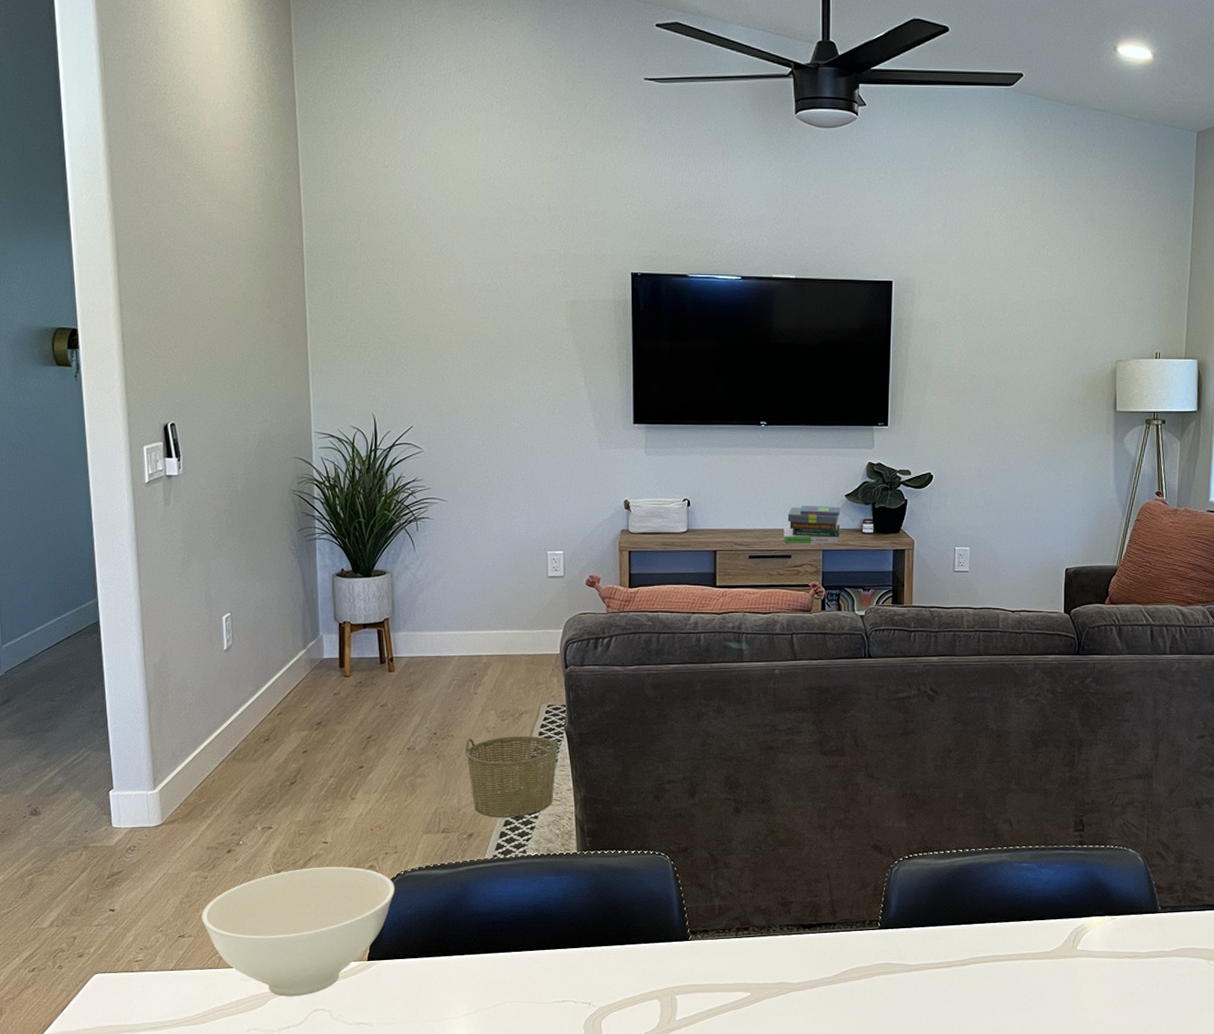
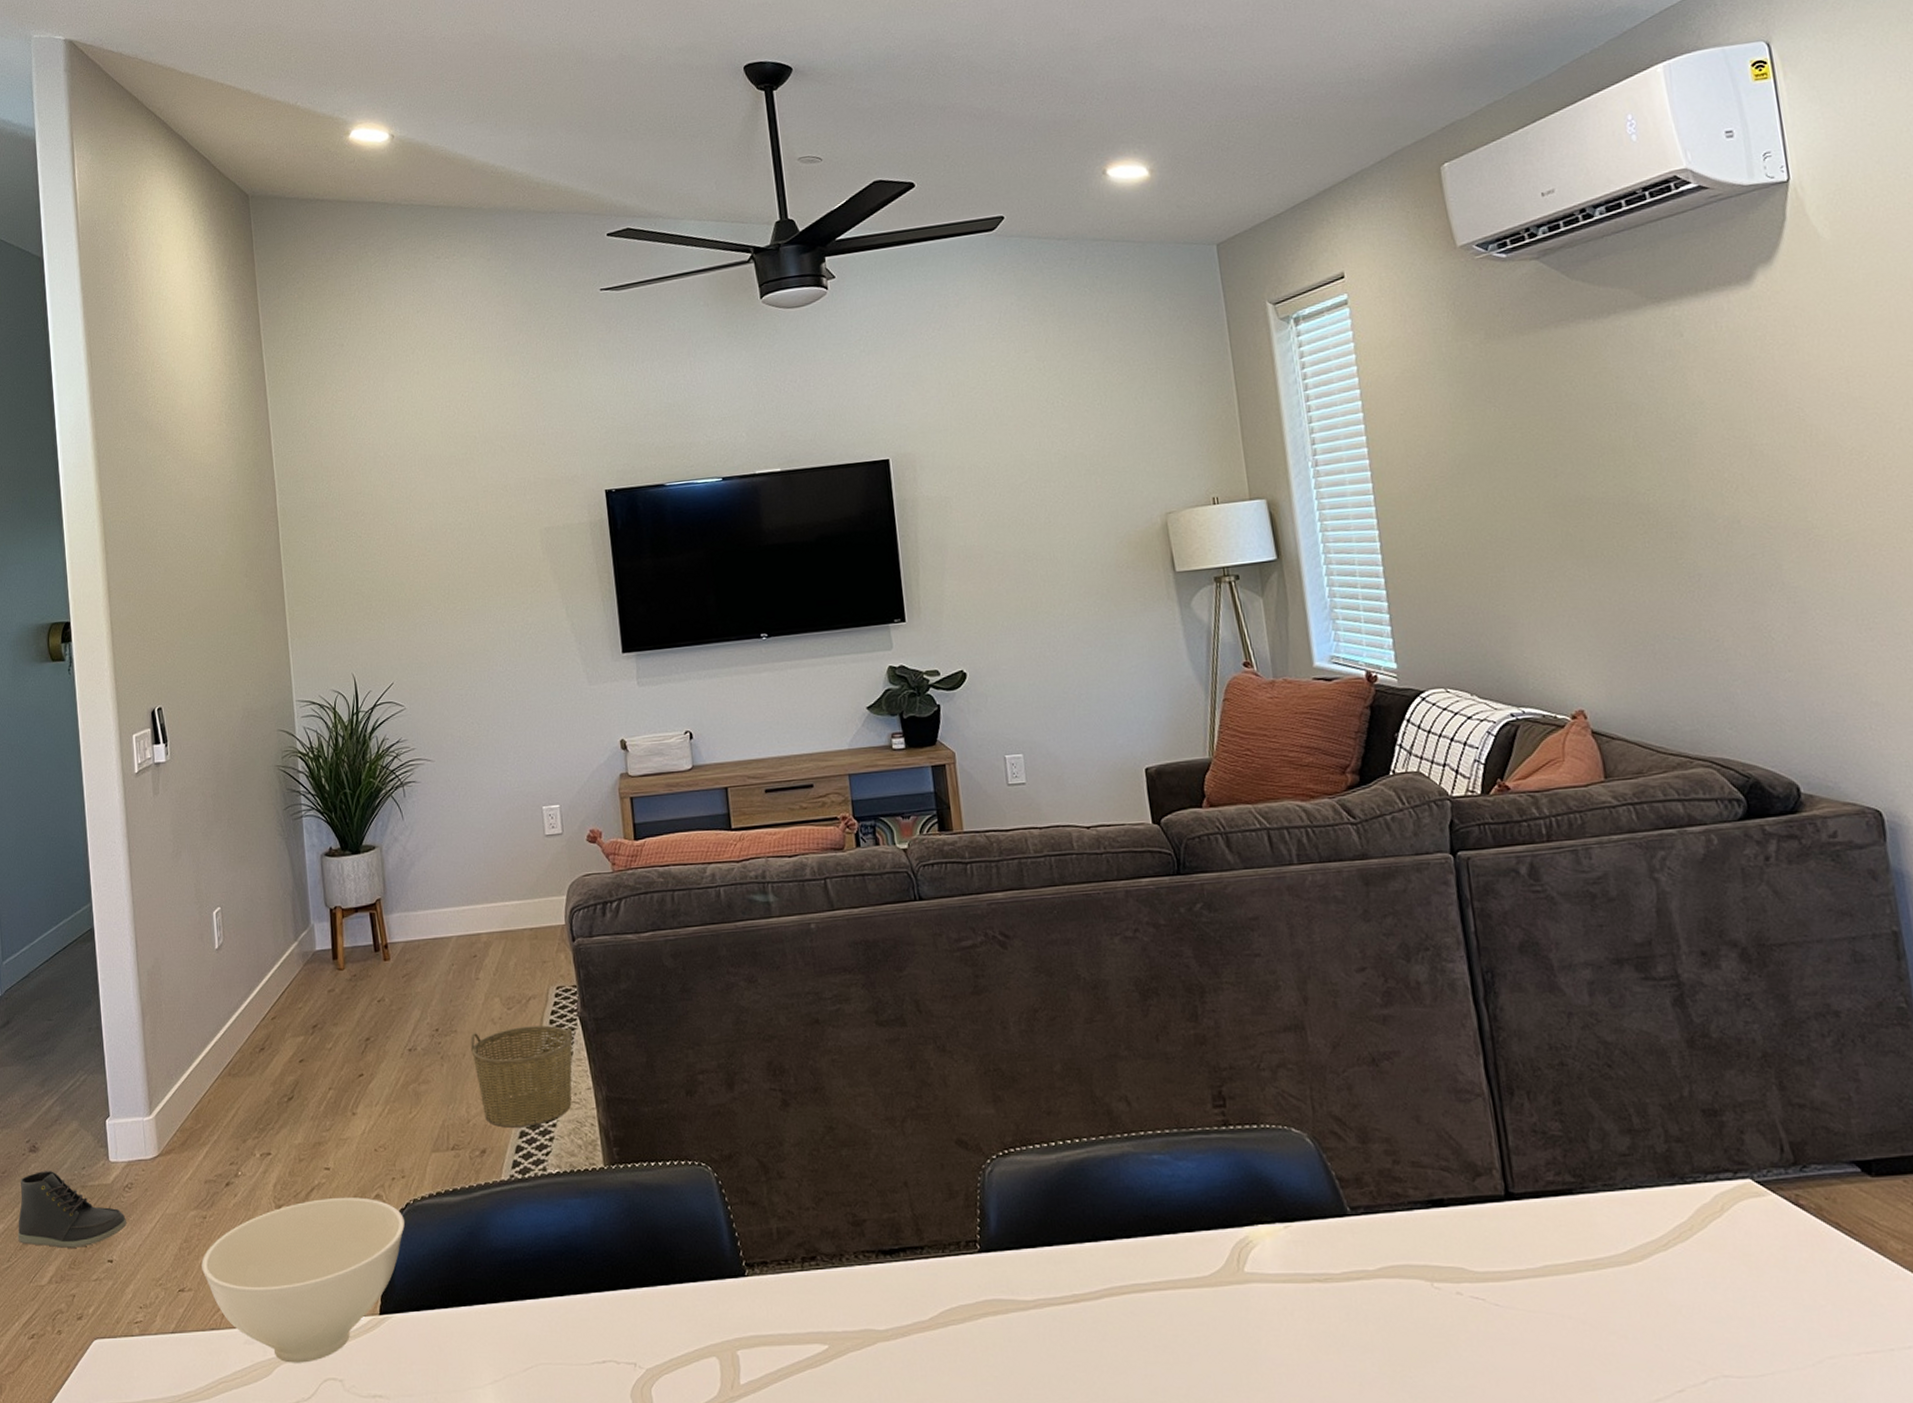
sneaker: none [18,831,130,898] -> present [17,1170,128,1248]
books: present [783,506,841,544] -> none [801,721,867,770]

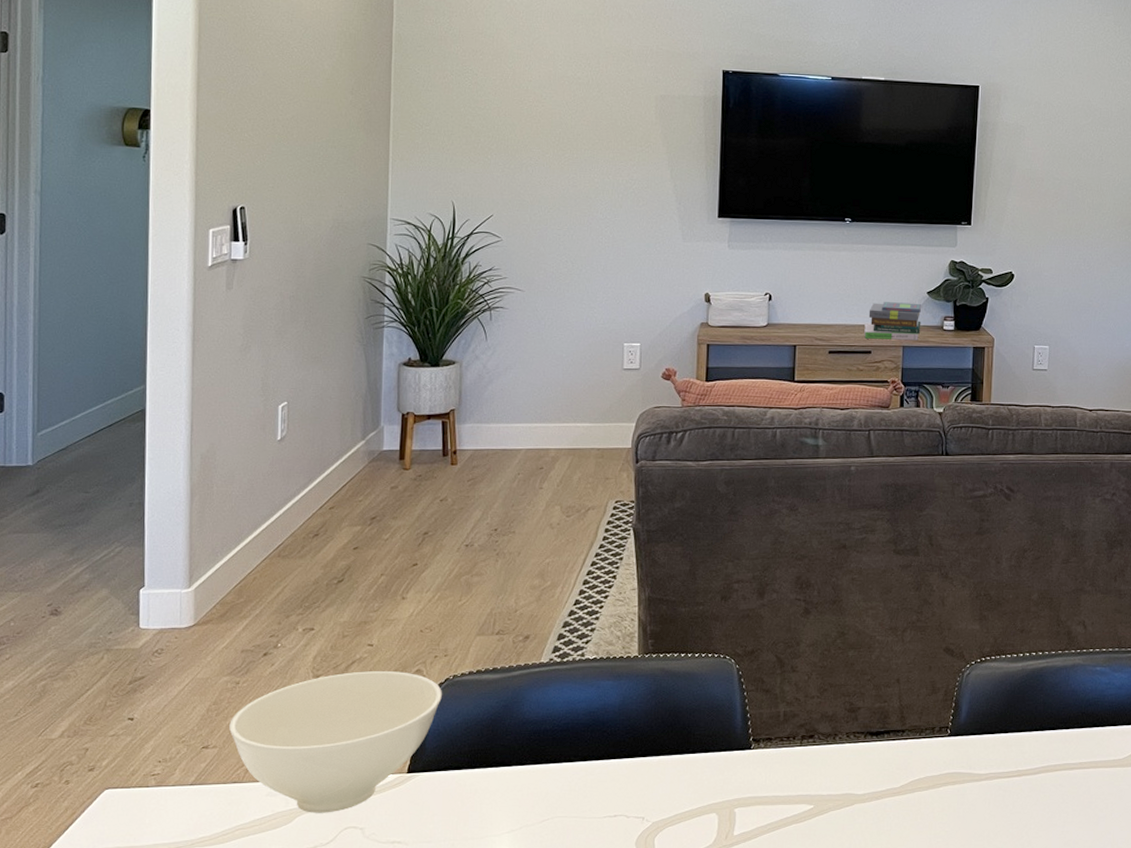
sneaker: present [17,1170,128,1248] -> none [28,633,153,706]
basket: present [470,1025,574,1128] -> none [527,532,625,618]
books: none [801,721,867,770] -> present [864,302,922,340]

